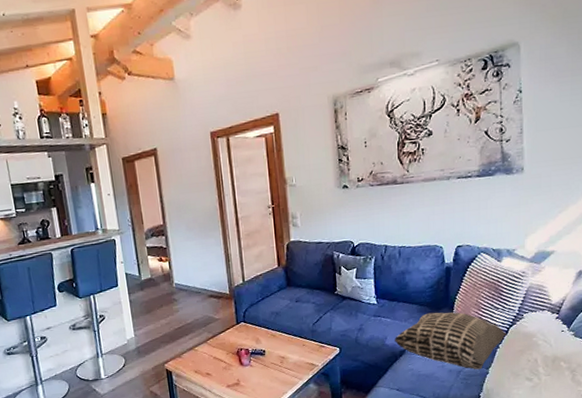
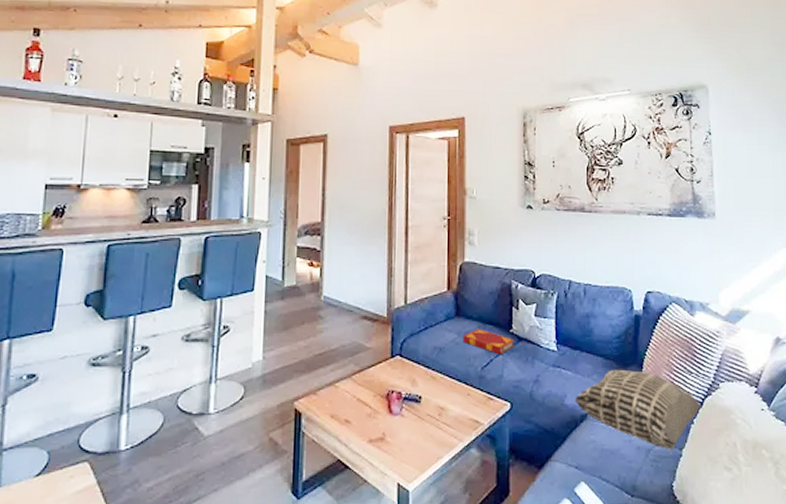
hardback book: none [295,294,340,313] -> present [463,329,515,355]

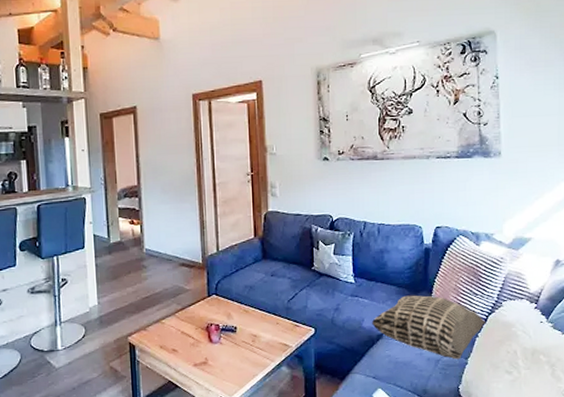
hardback book: present [463,329,515,355] -> none [270,268,317,289]

